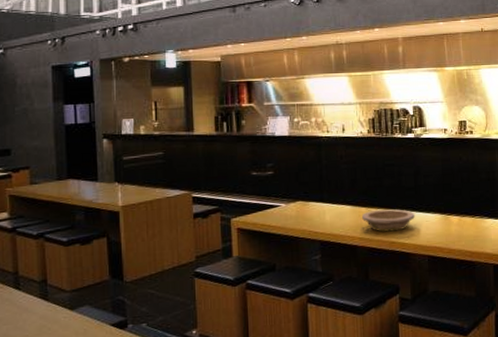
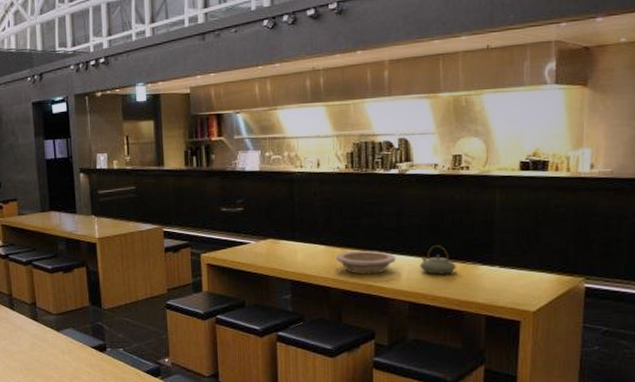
teapot: none [436,202,467,229] -> present [420,246,456,275]

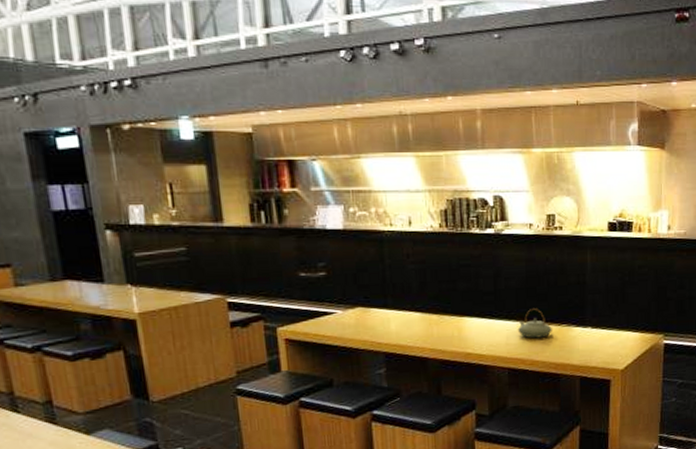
bowl: present [335,251,396,274] -> none [432,316,494,342]

